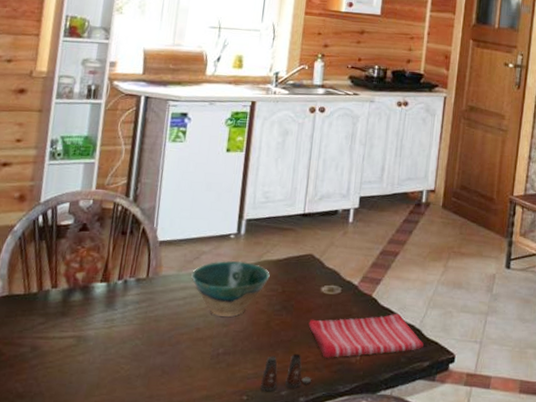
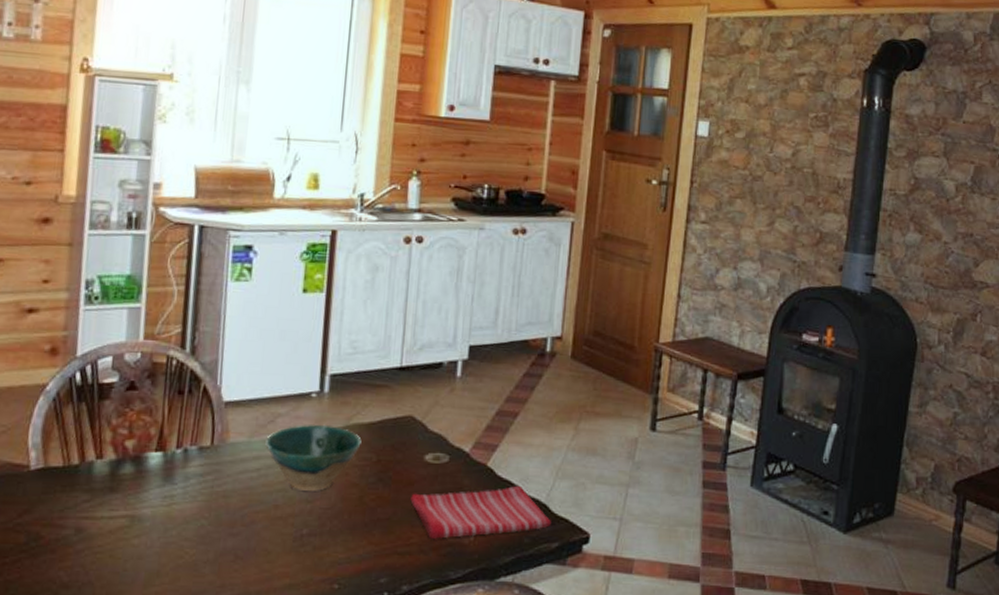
salt shaker: present [260,354,311,392] -> none [355,535,415,579]

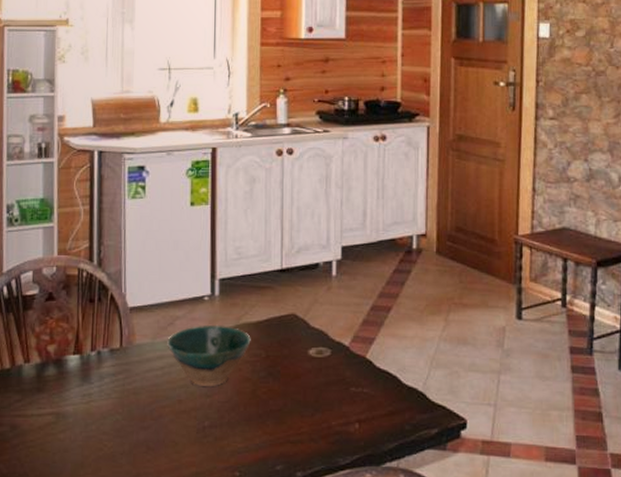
dish towel: present [410,485,551,539] -> none [298,375,429,428]

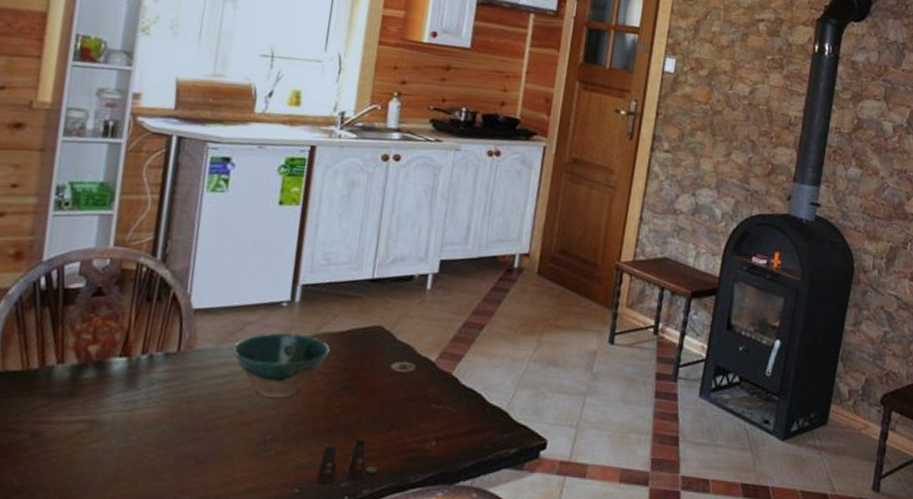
salt shaker: none [253,425,307,467] -> present [316,440,377,484]

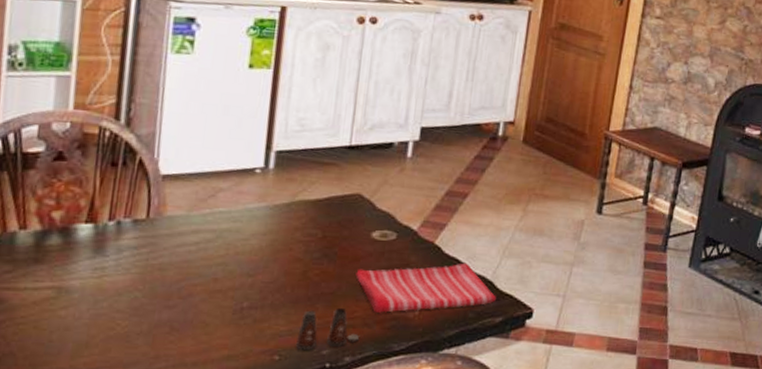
bowl: present [233,333,330,398] -> none [205,200,307,265]
dish towel: none [375,394,511,445] -> present [356,263,496,313]

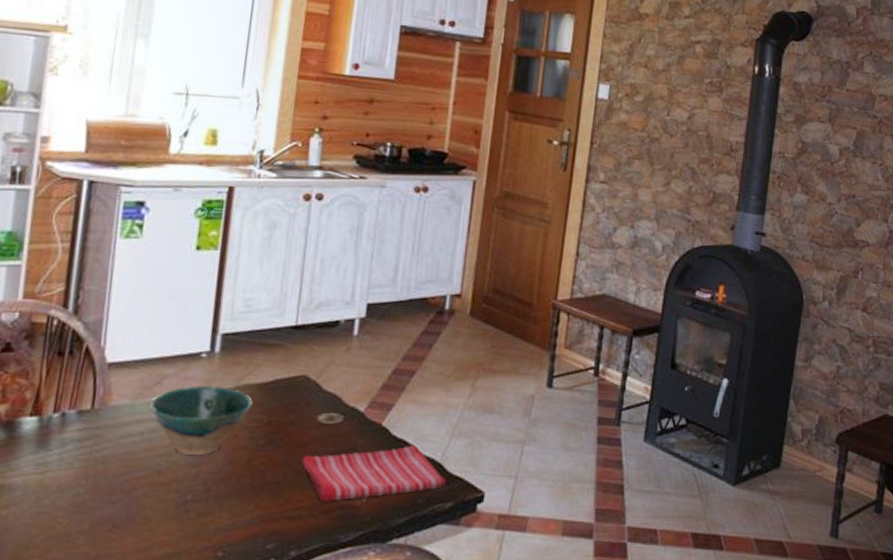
bowl: none [205,200,307,265] -> present [150,385,253,455]
salt shaker: present [296,308,359,351] -> none [240,498,305,546]

